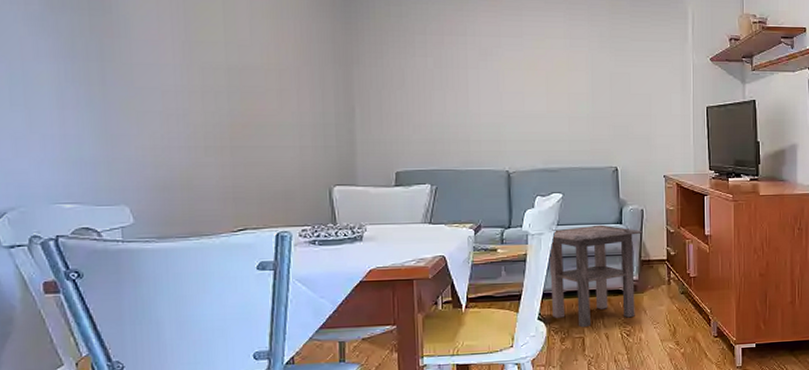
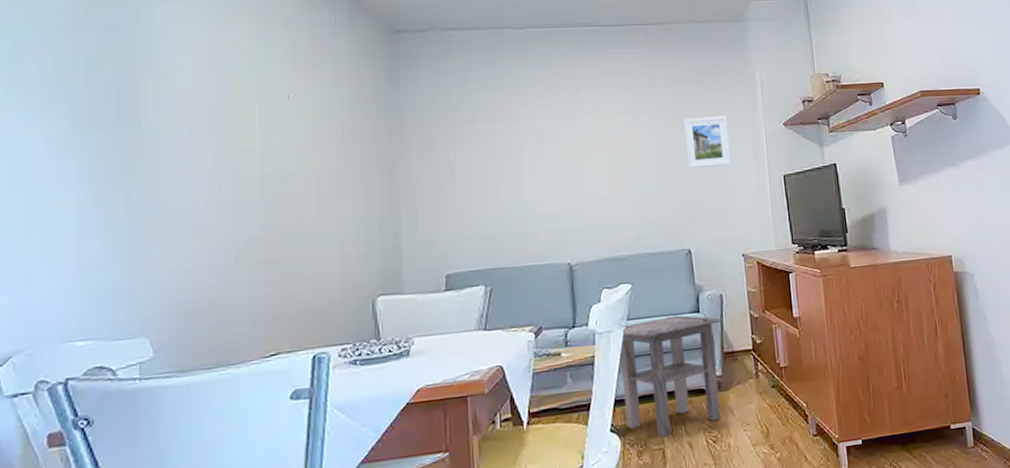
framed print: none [618,46,660,94] -> present [684,116,732,168]

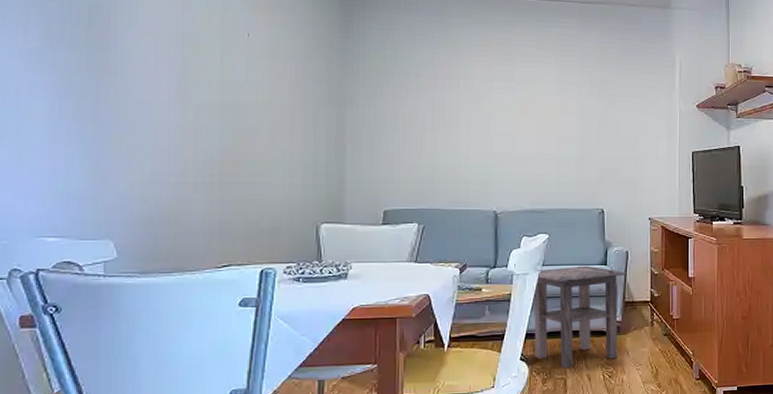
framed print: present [684,116,732,168] -> none [607,92,647,138]

